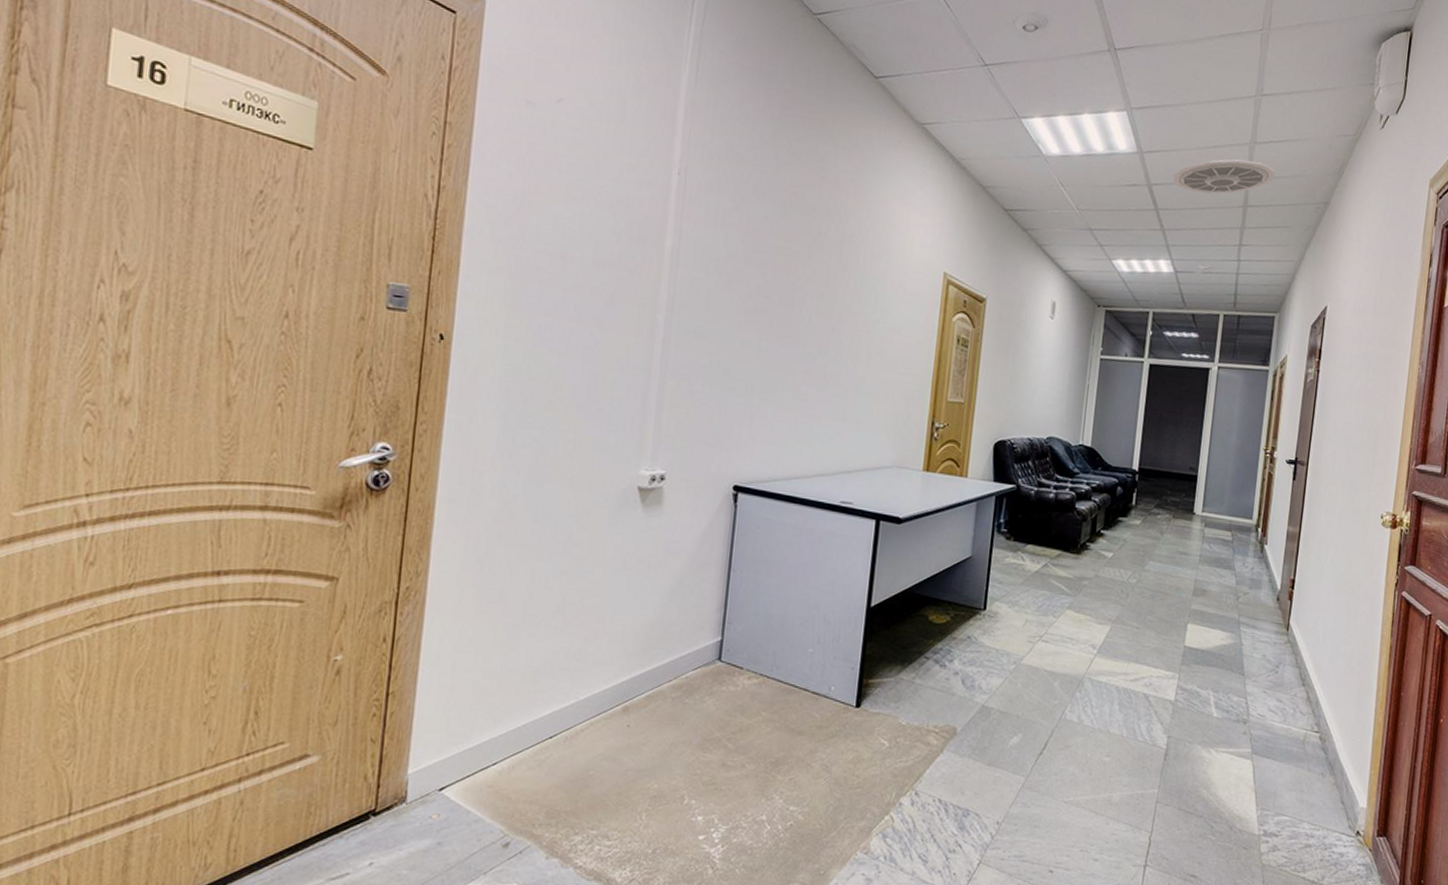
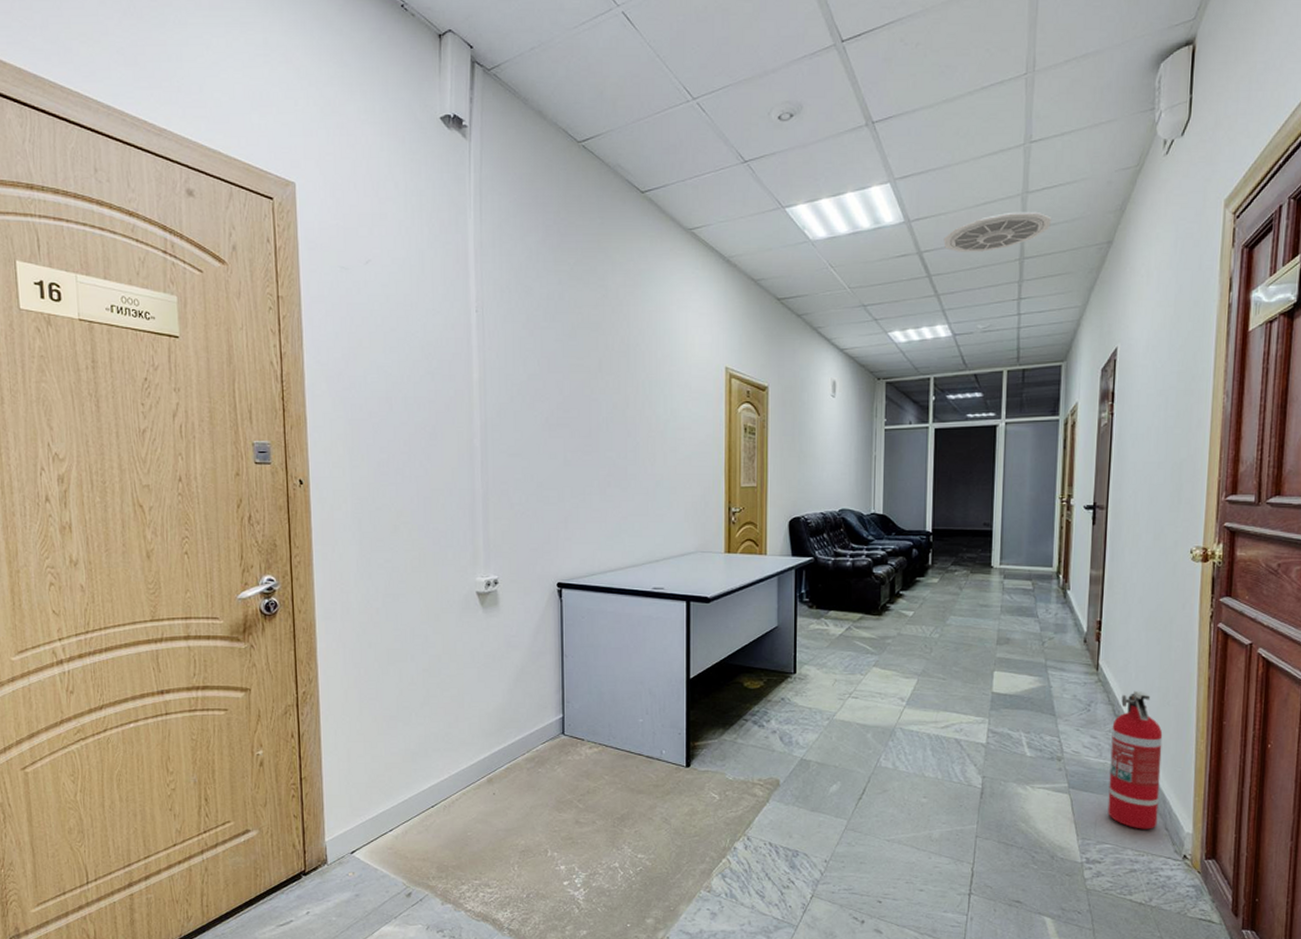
fire extinguisher: none [1287,654,1345,802] -> present [1107,690,1163,829]

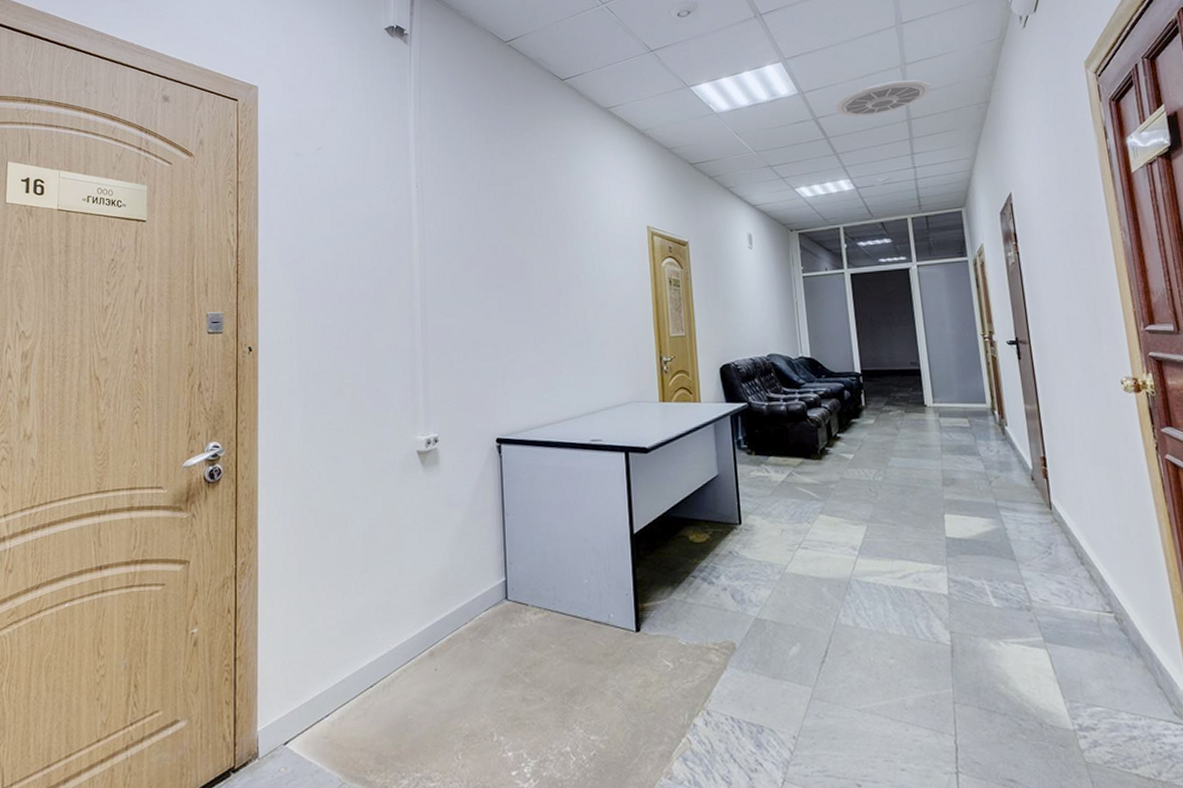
fire extinguisher: present [1107,690,1163,829] -> none [1078,529,1149,688]

